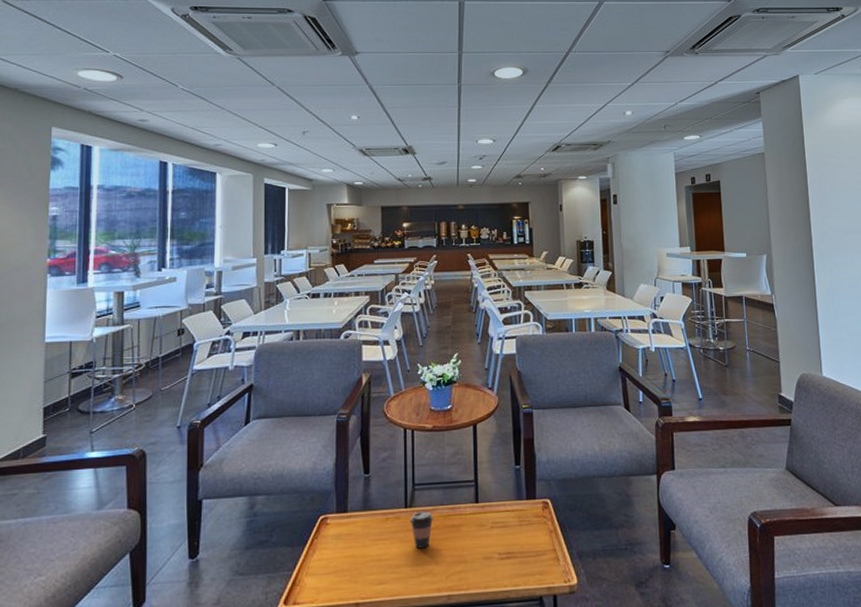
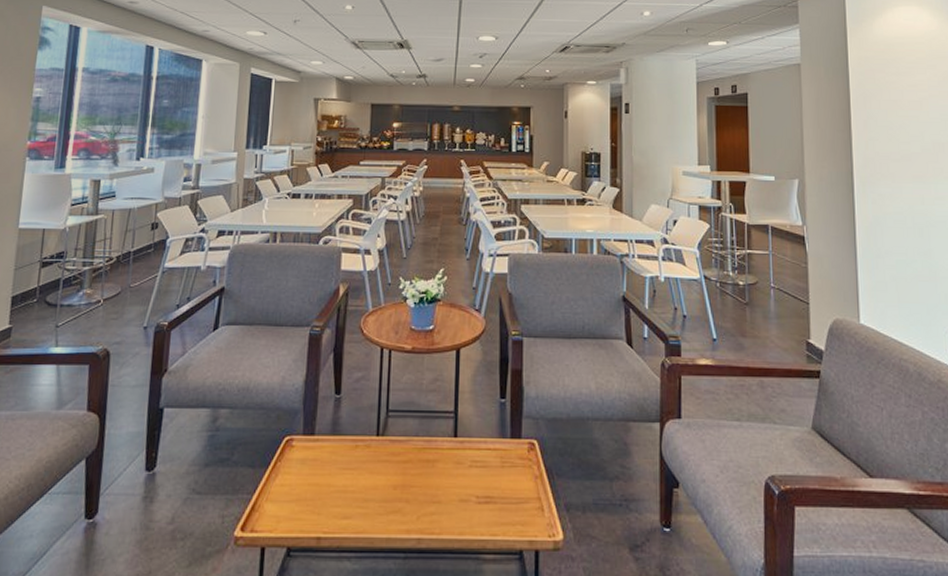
coffee cup: present [409,511,434,549] -> none [381,441,408,483]

